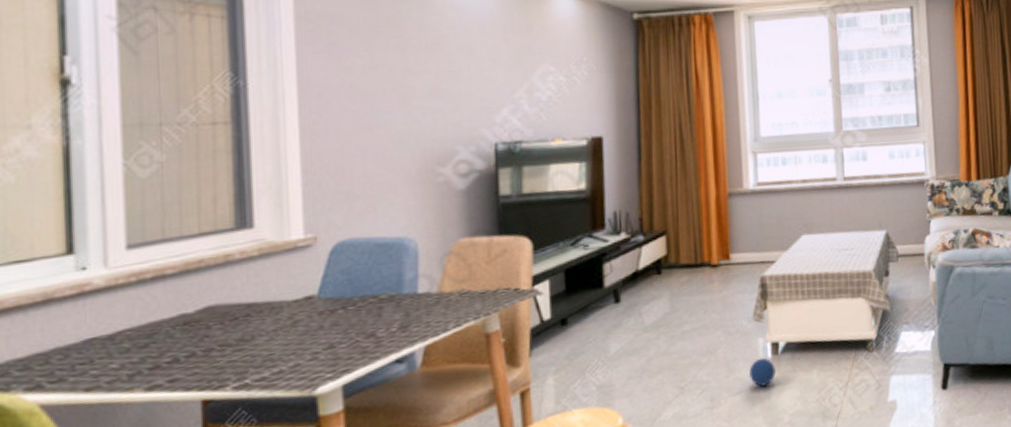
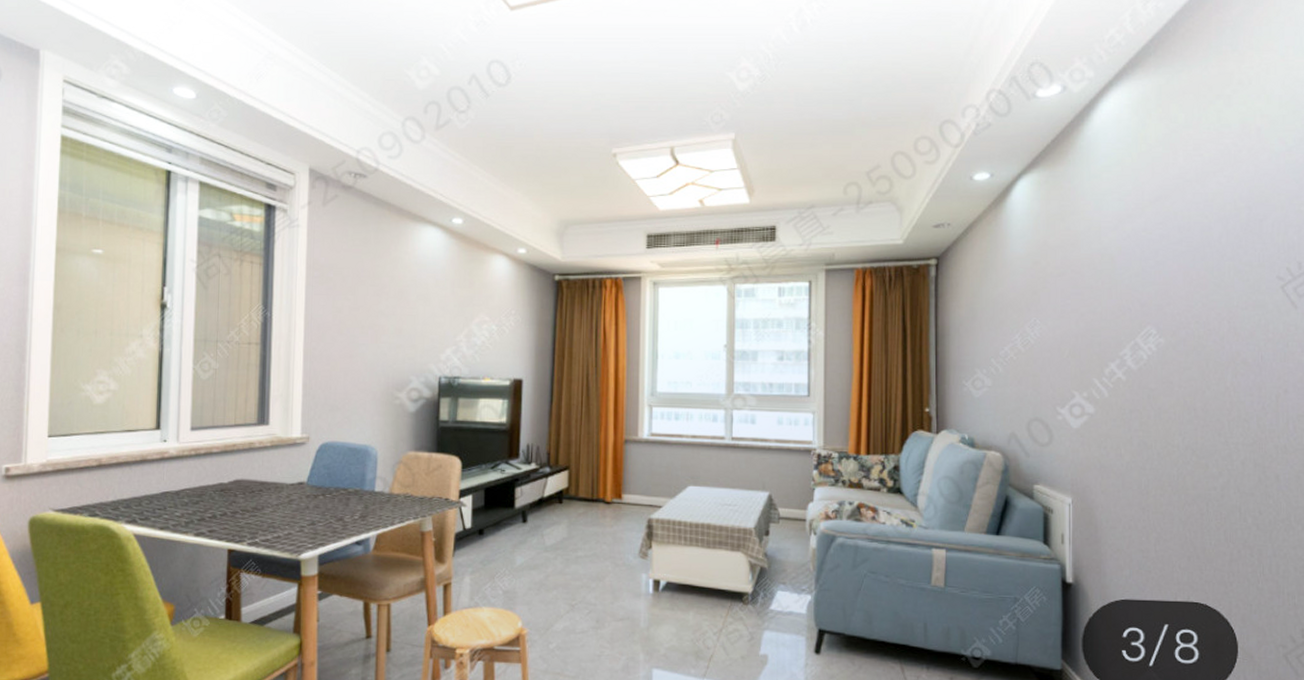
ball: present [748,357,776,388] -> none [631,592,655,619]

